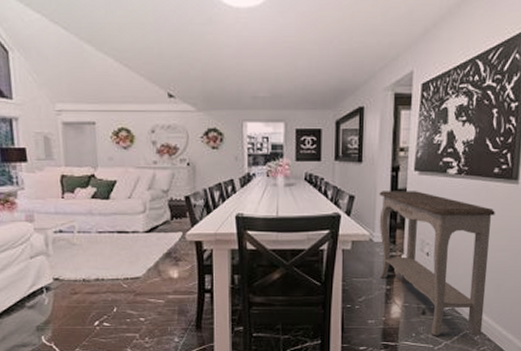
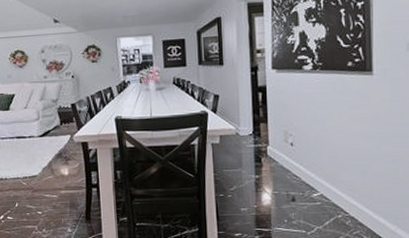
console table: present [379,191,495,336] -> none [241,87,353,222]

